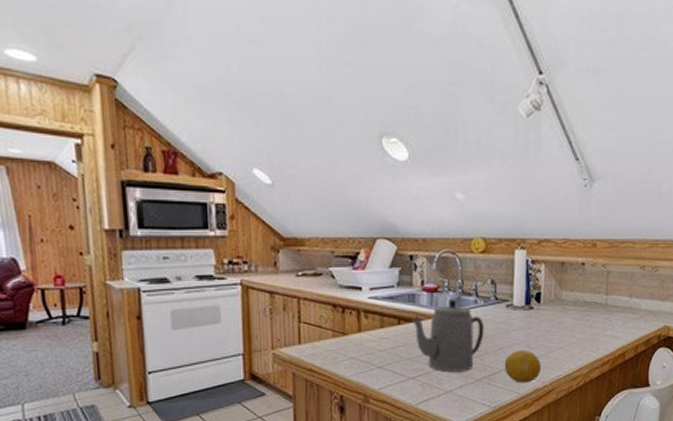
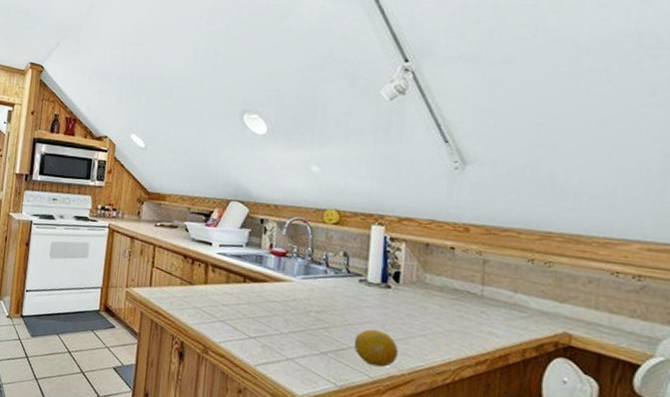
teapot: present [411,299,485,371] -> none [257,266,334,341]

